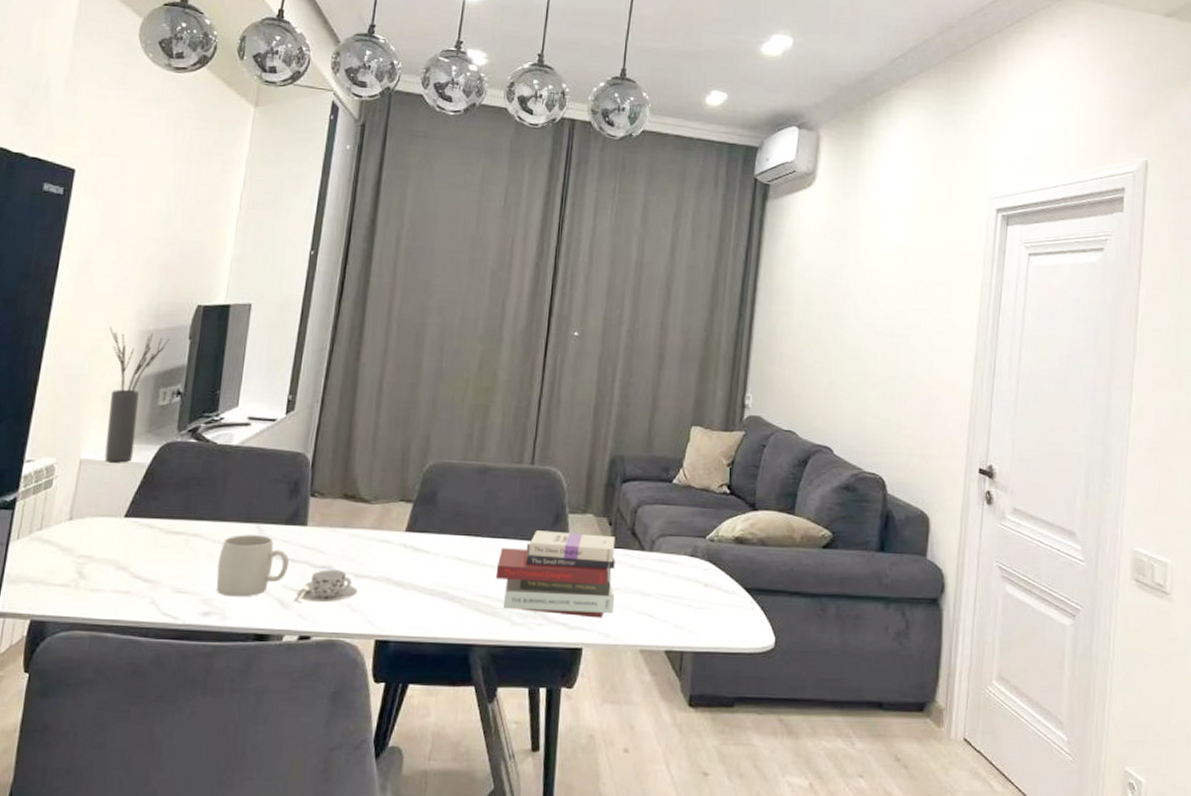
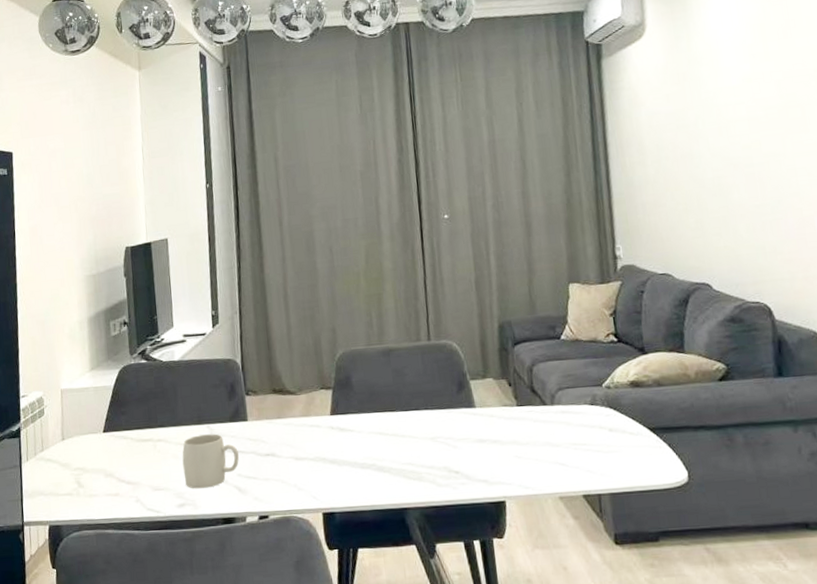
vase: present [105,327,170,463] -> none [62,277,110,389]
teacup: present [294,570,358,603] -> none [249,456,300,487]
books: present [495,530,615,618] -> none [414,396,528,474]

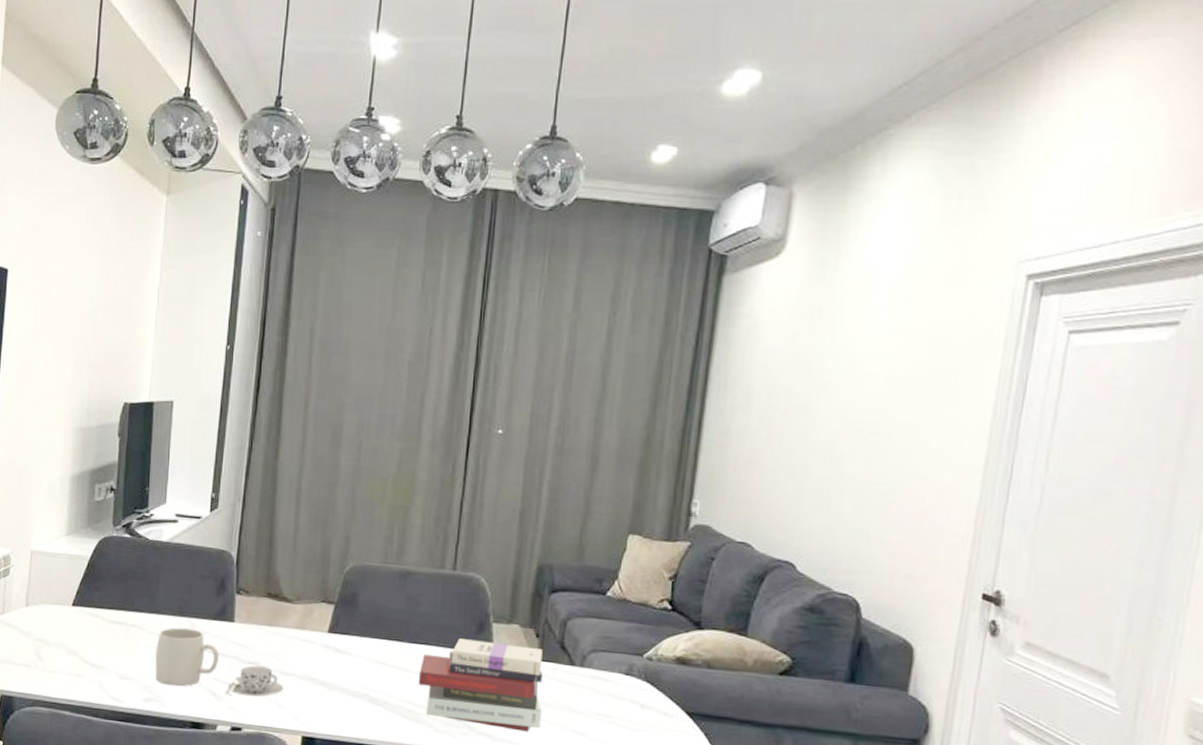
teacup: none [249,456,300,487] -> present [226,665,284,697]
books: none [414,396,528,474] -> present [418,638,543,732]

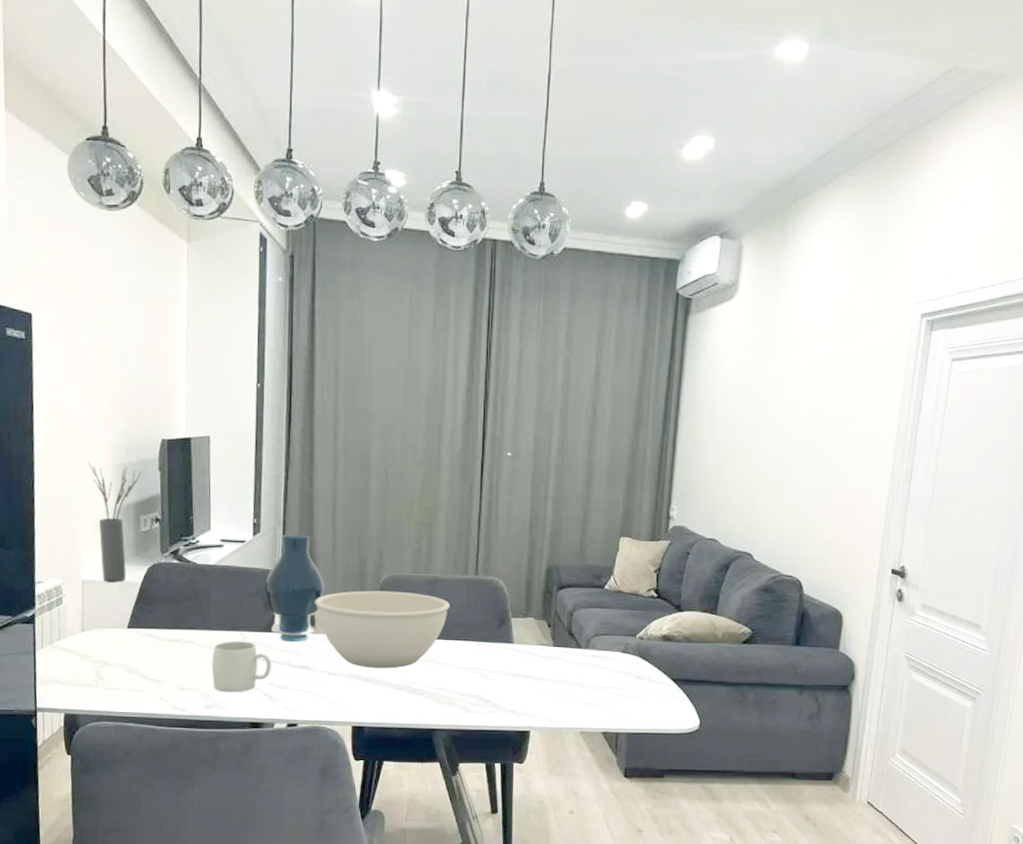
vase: none [48,425,101,555] -> present [88,462,142,582]
vase: none [217,512,283,634] -> present [264,534,324,642]
teacup: present [226,665,284,697] -> none [280,669,333,696]
bowl: none [271,580,423,673] -> present [315,590,451,669]
books: present [418,638,543,732] -> none [450,633,556,706]

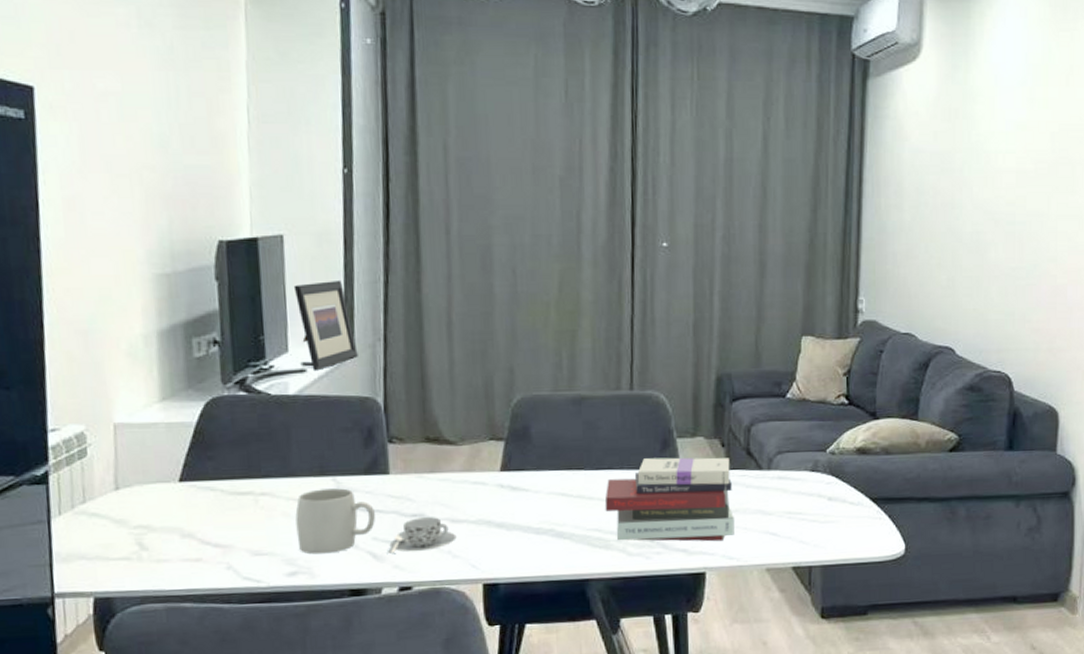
vase: present [88,462,142,582] -> none [117,273,193,424]
picture frame: none [216,474,263,546] -> present [293,279,358,370]
vase: present [264,534,324,642] -> none [362,351,441,486]
teacup: none [280,669,333,696] -> present [388,517,457,553]
bowl: present [315,590,451,669] -> none [429,414,602,511]
books: none [450,633,556,706] -> present [604,457,734,542]

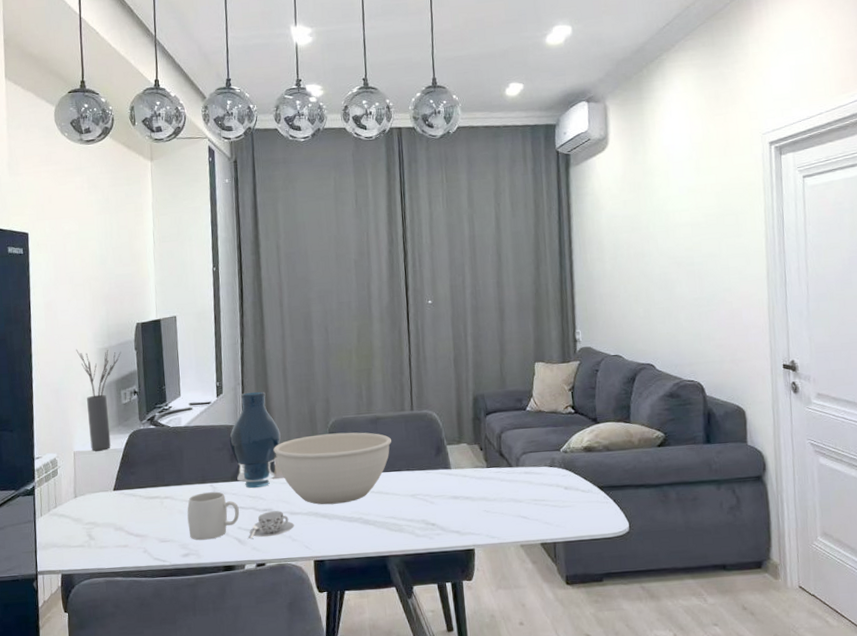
vase: none [117,273,193,424] -> present [76,349,121,451]
picture frame: present [293,279,358,370] -> none [183,344,225,408]
vase: none [362,351,441,486] -> present [229,391,281,489]
bowl: none [429,414,602,511] -> present [273,432,392,505]
books: present [604,457,734,542] -> none [397,459,494,526]

